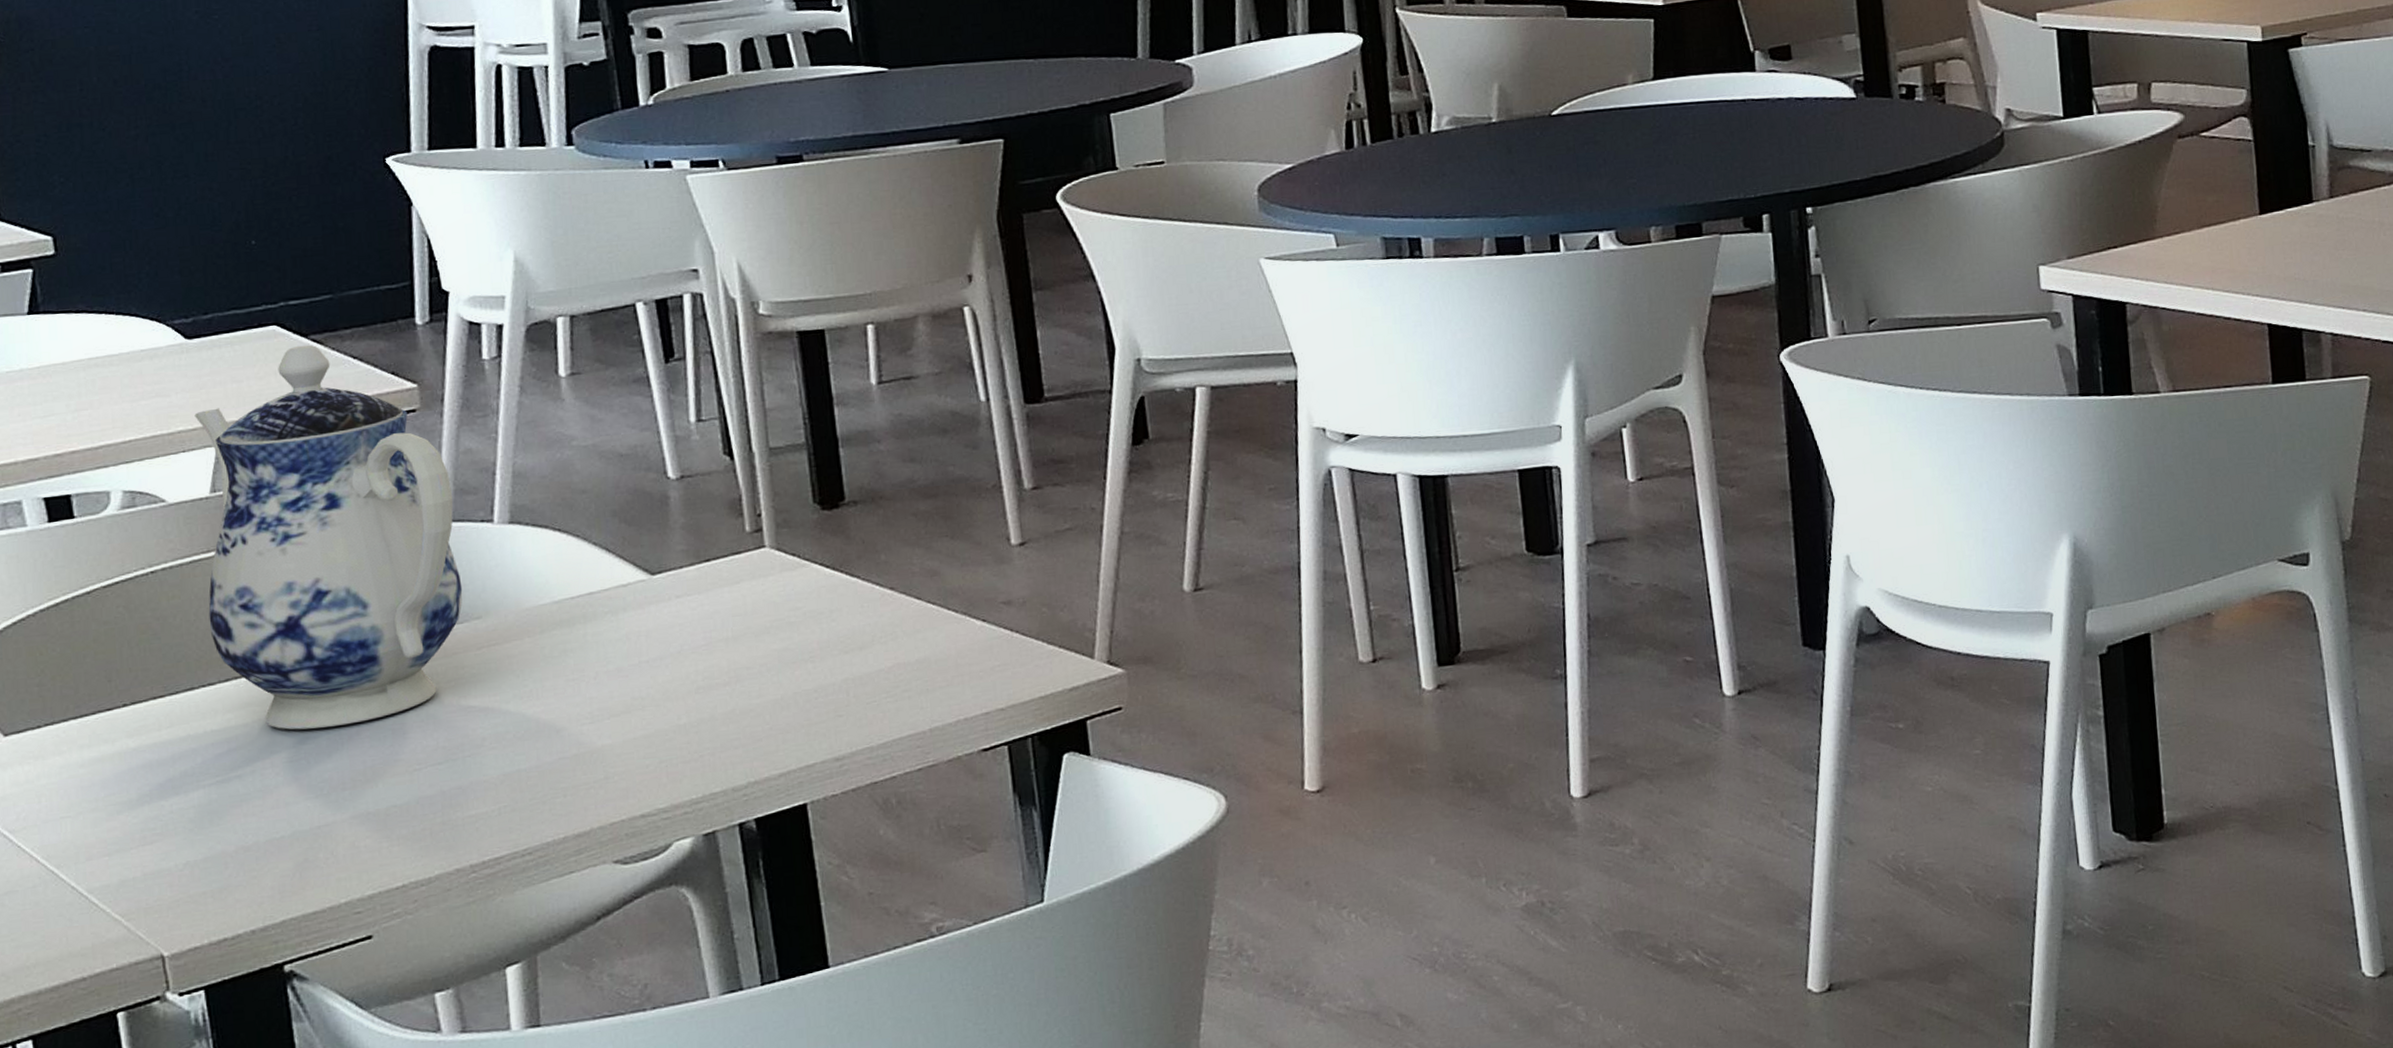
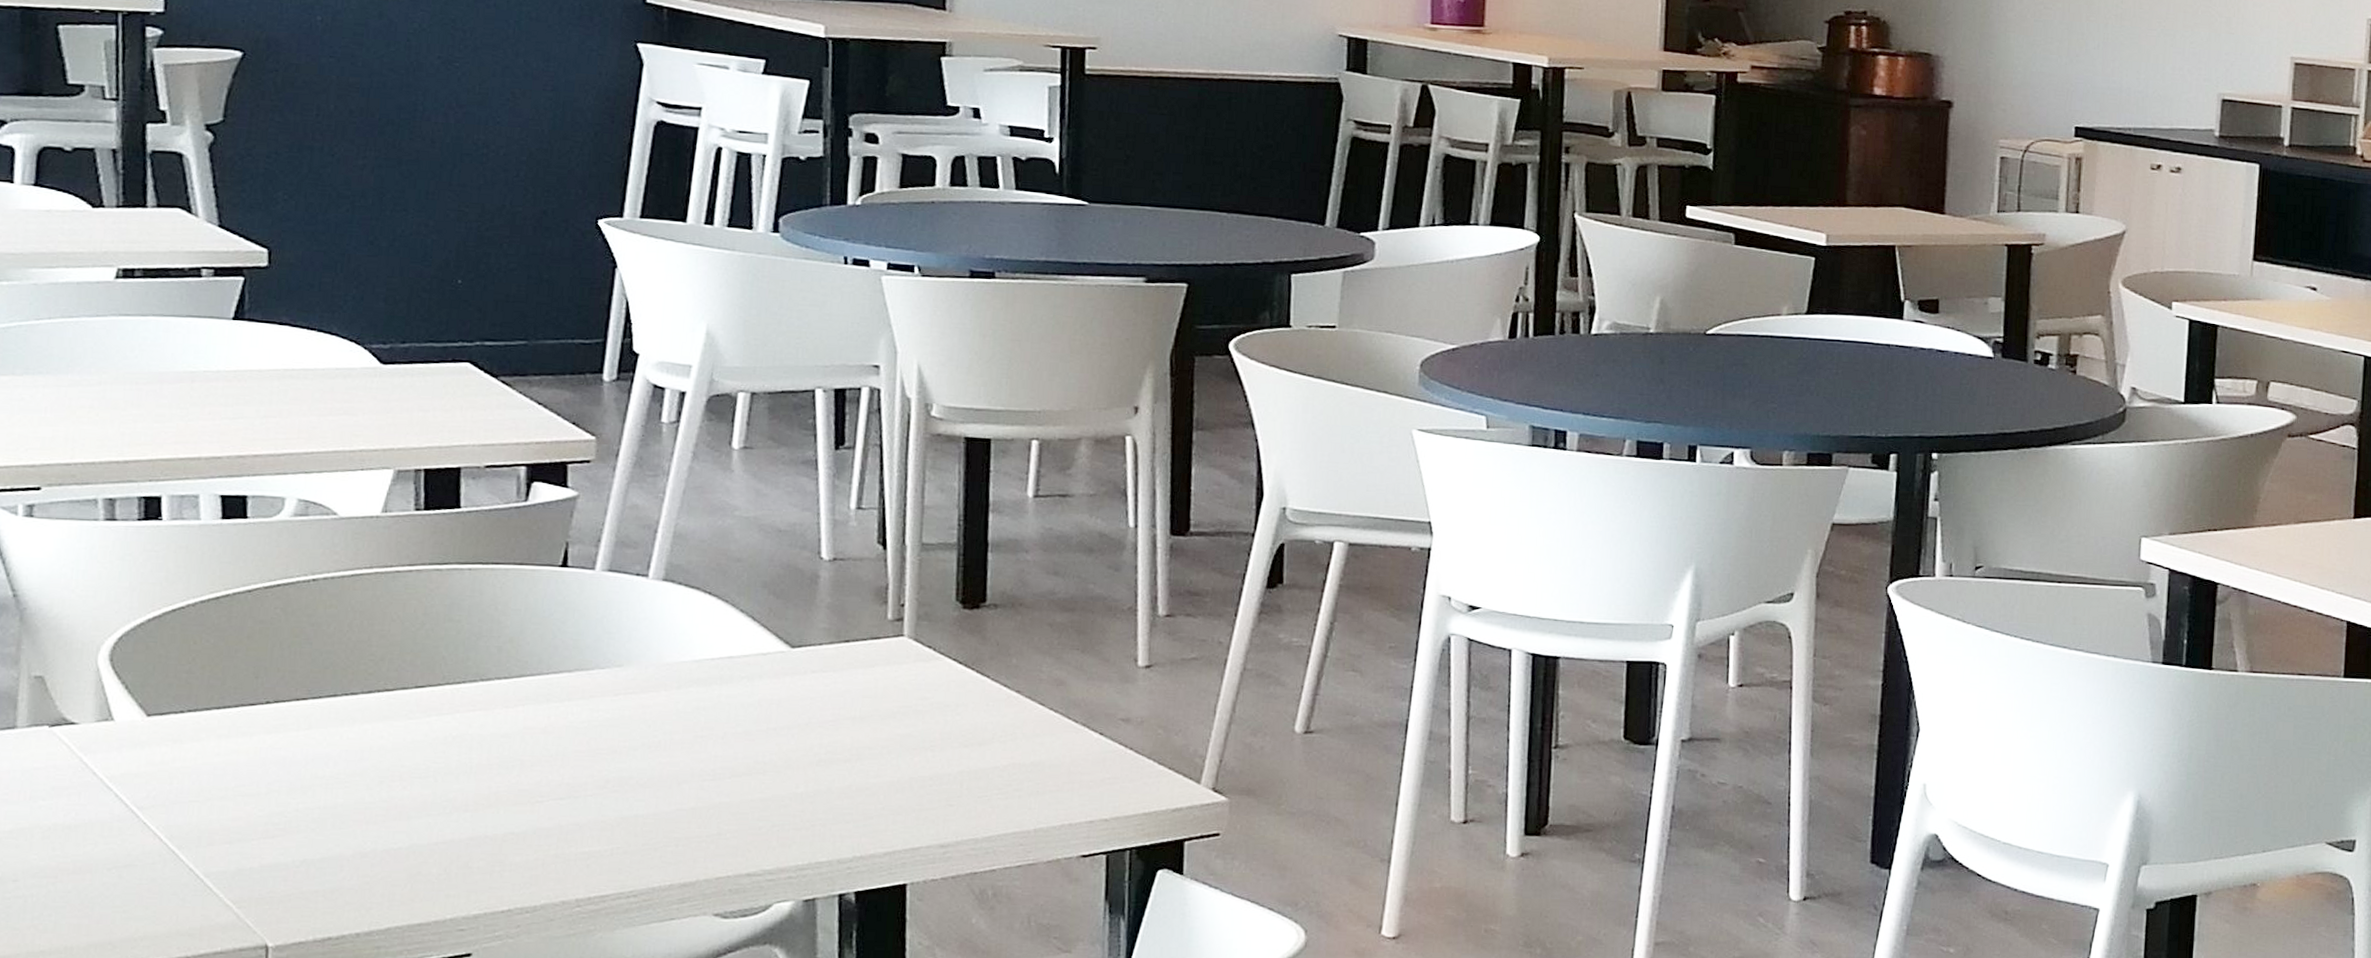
teapot: present [194,344,463,730] -> none [361,384,614,750]

